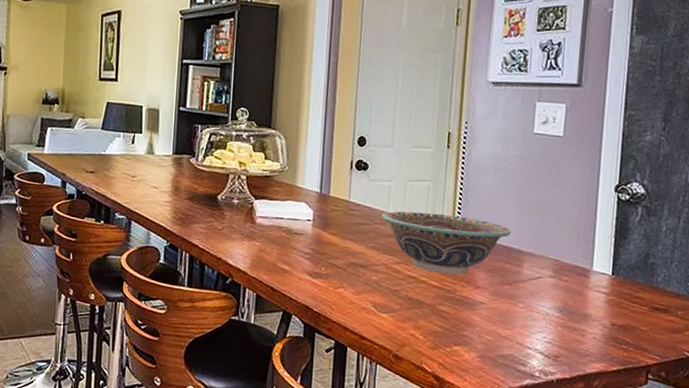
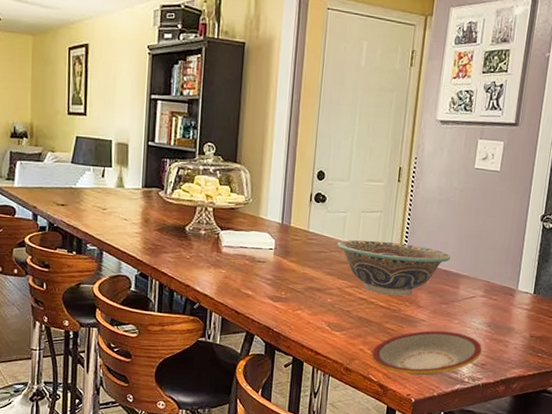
plate: none [424,315,554,367] -> present [371,330,482,376]

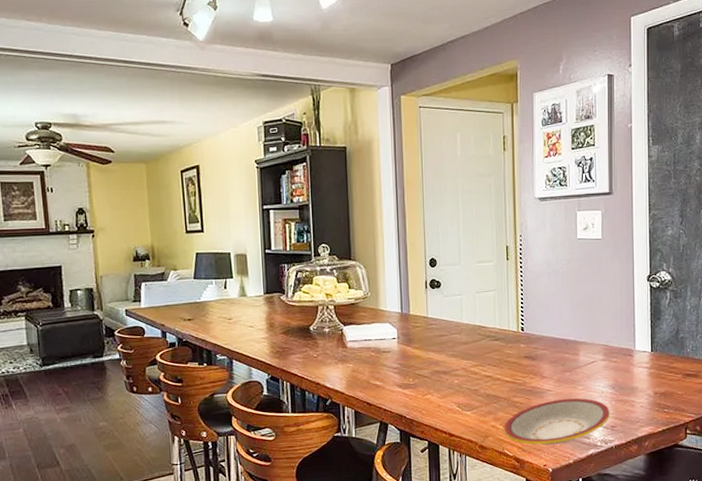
decorative bowl: present [336,239,450,296] -> none [456,318,566,370]

